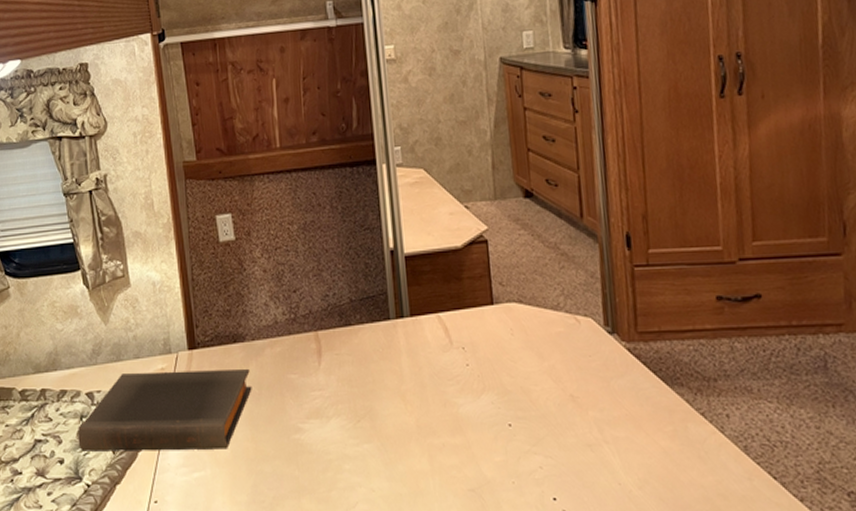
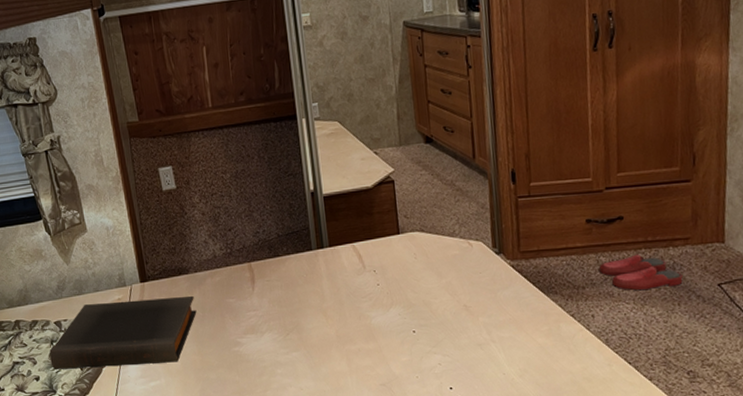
slippers: none [733,341,838,387] -> present [599,254,683,291]

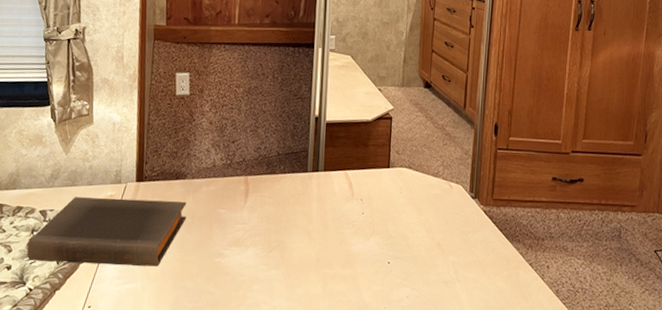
slippers: present [599,254,683,291] -> none [558,214,626,249]

